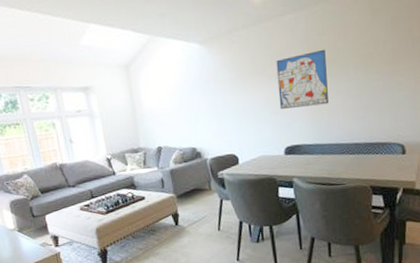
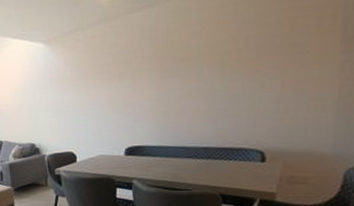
wall art: present [276,49,328,109] -> none [121,47,176,109]

